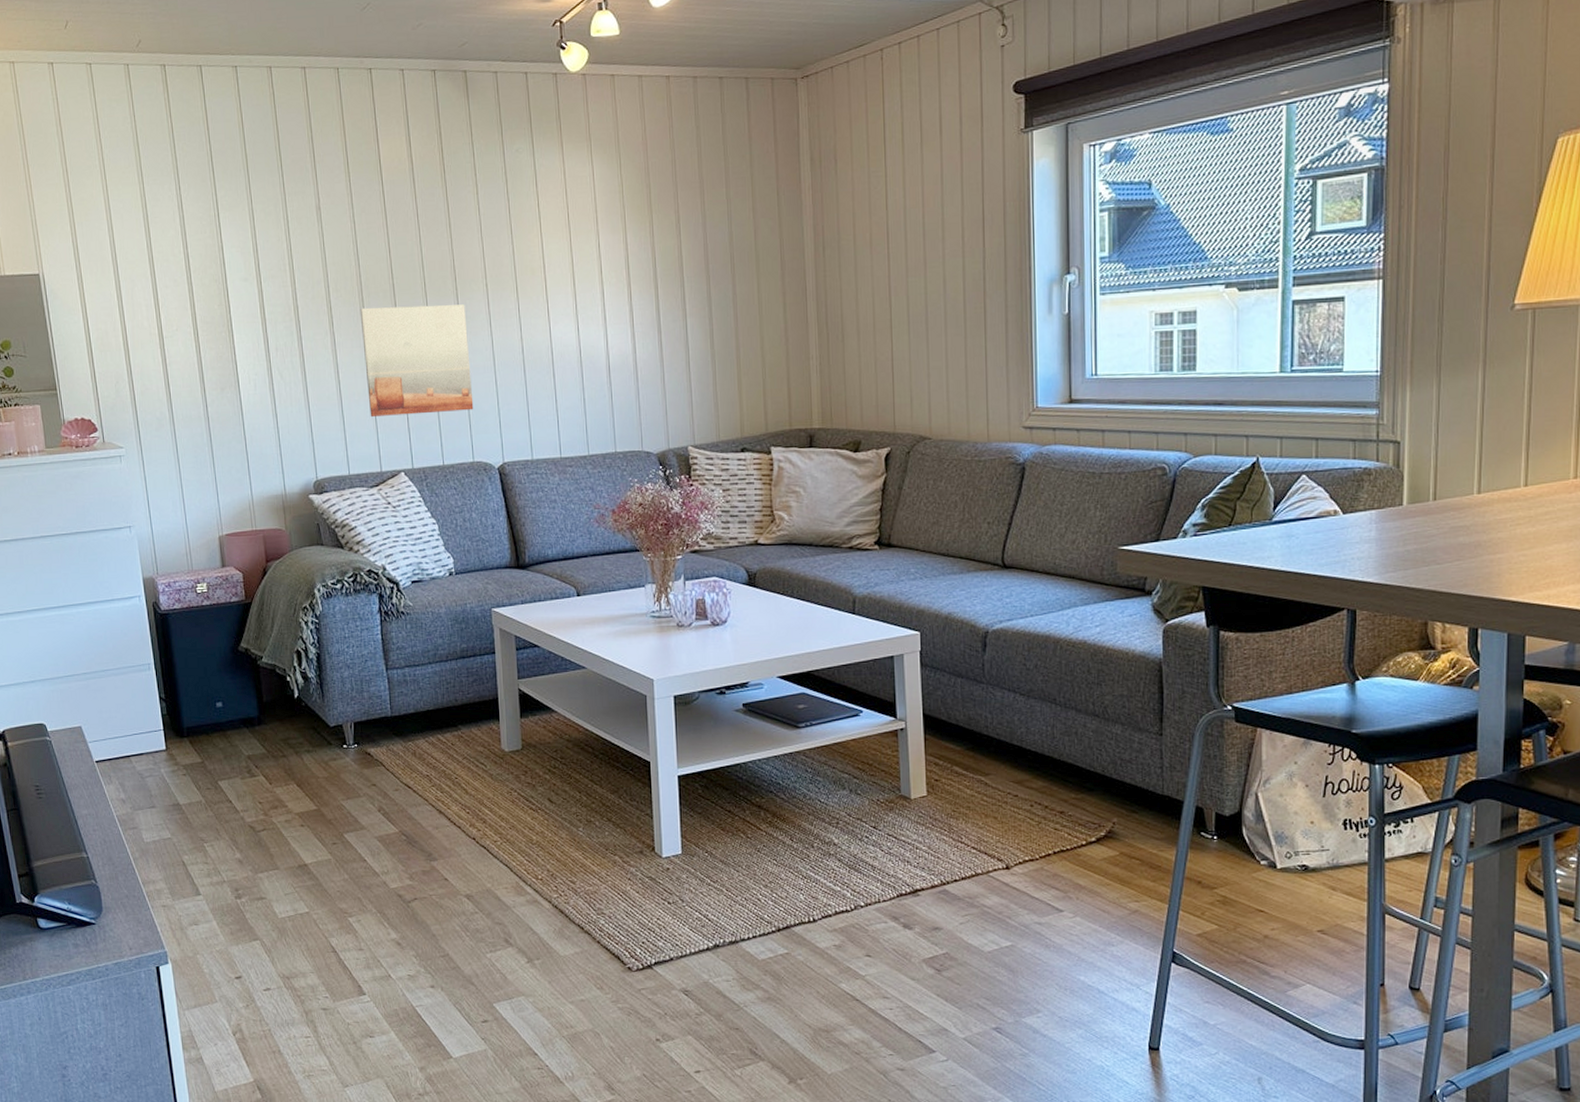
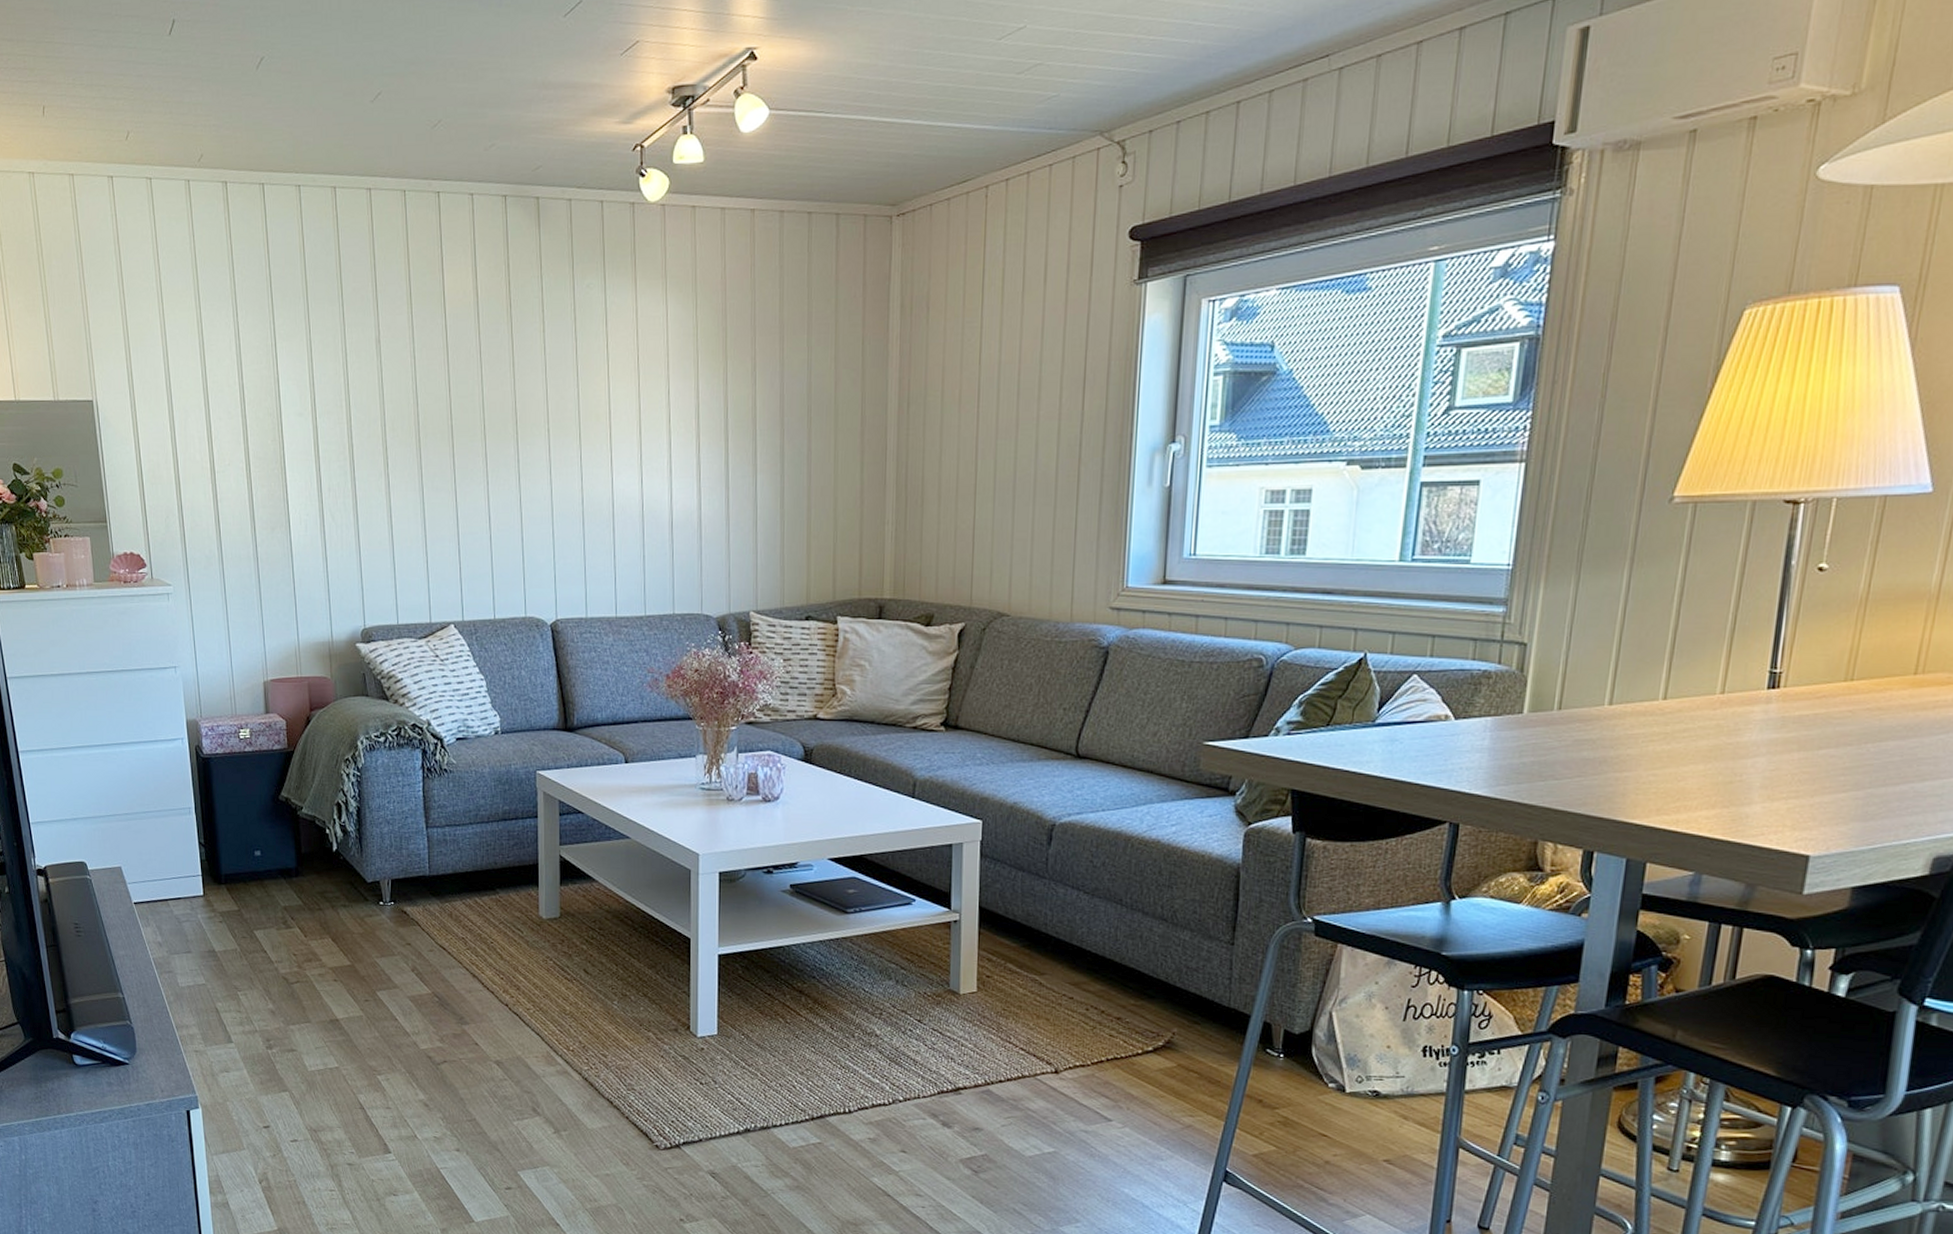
wall art: present [360,304,474,417] -> none [416,449,529,565]

